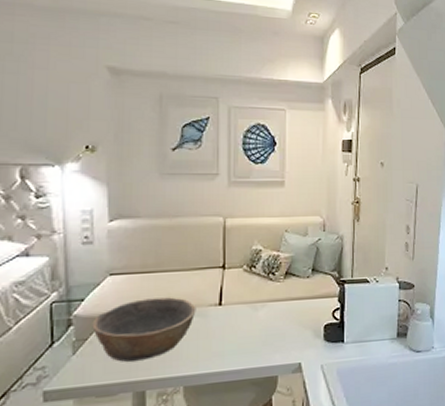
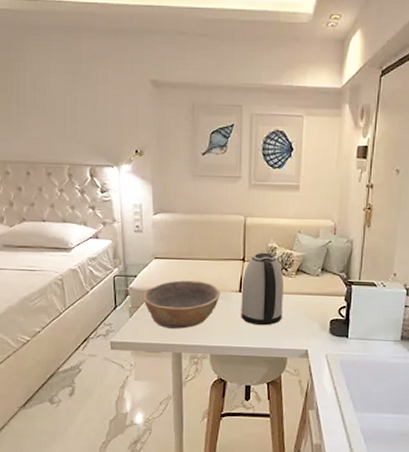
kettle: none [222,256,271,343] -> present [241,252,284,326]

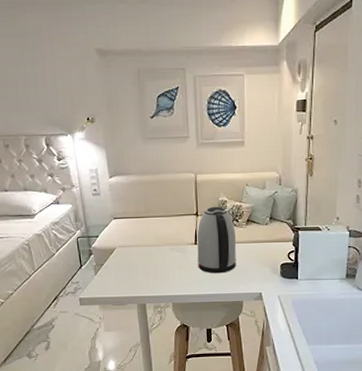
bowl: present [143,280,221,329] -> none [105,237,178,282]

